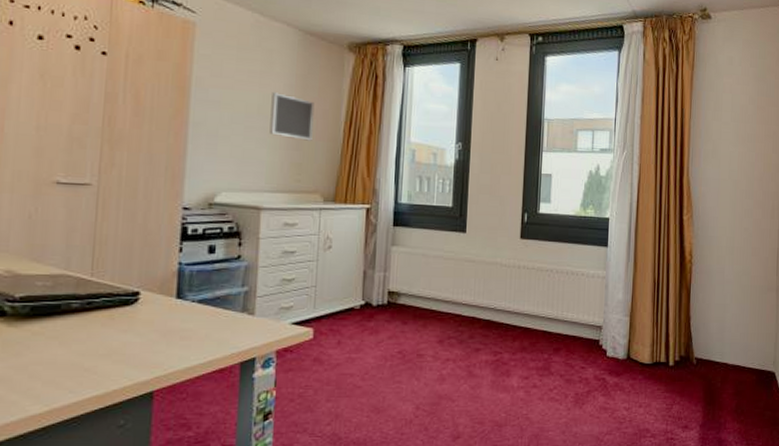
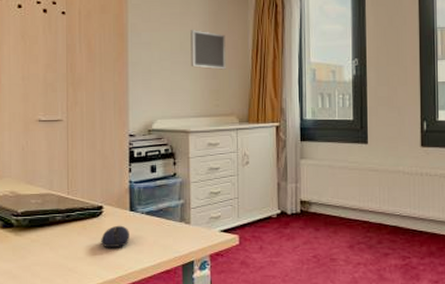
computer mouse: none [133,315,174,343] -> present [101,225,129,248]

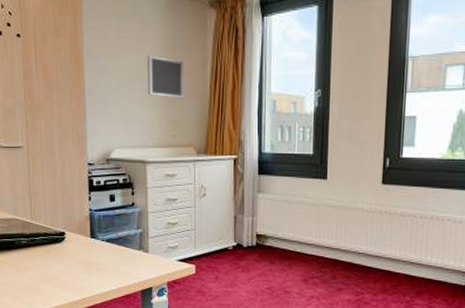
computer mouse: present [101,225,129,248] -> none [64,251,91,272]

